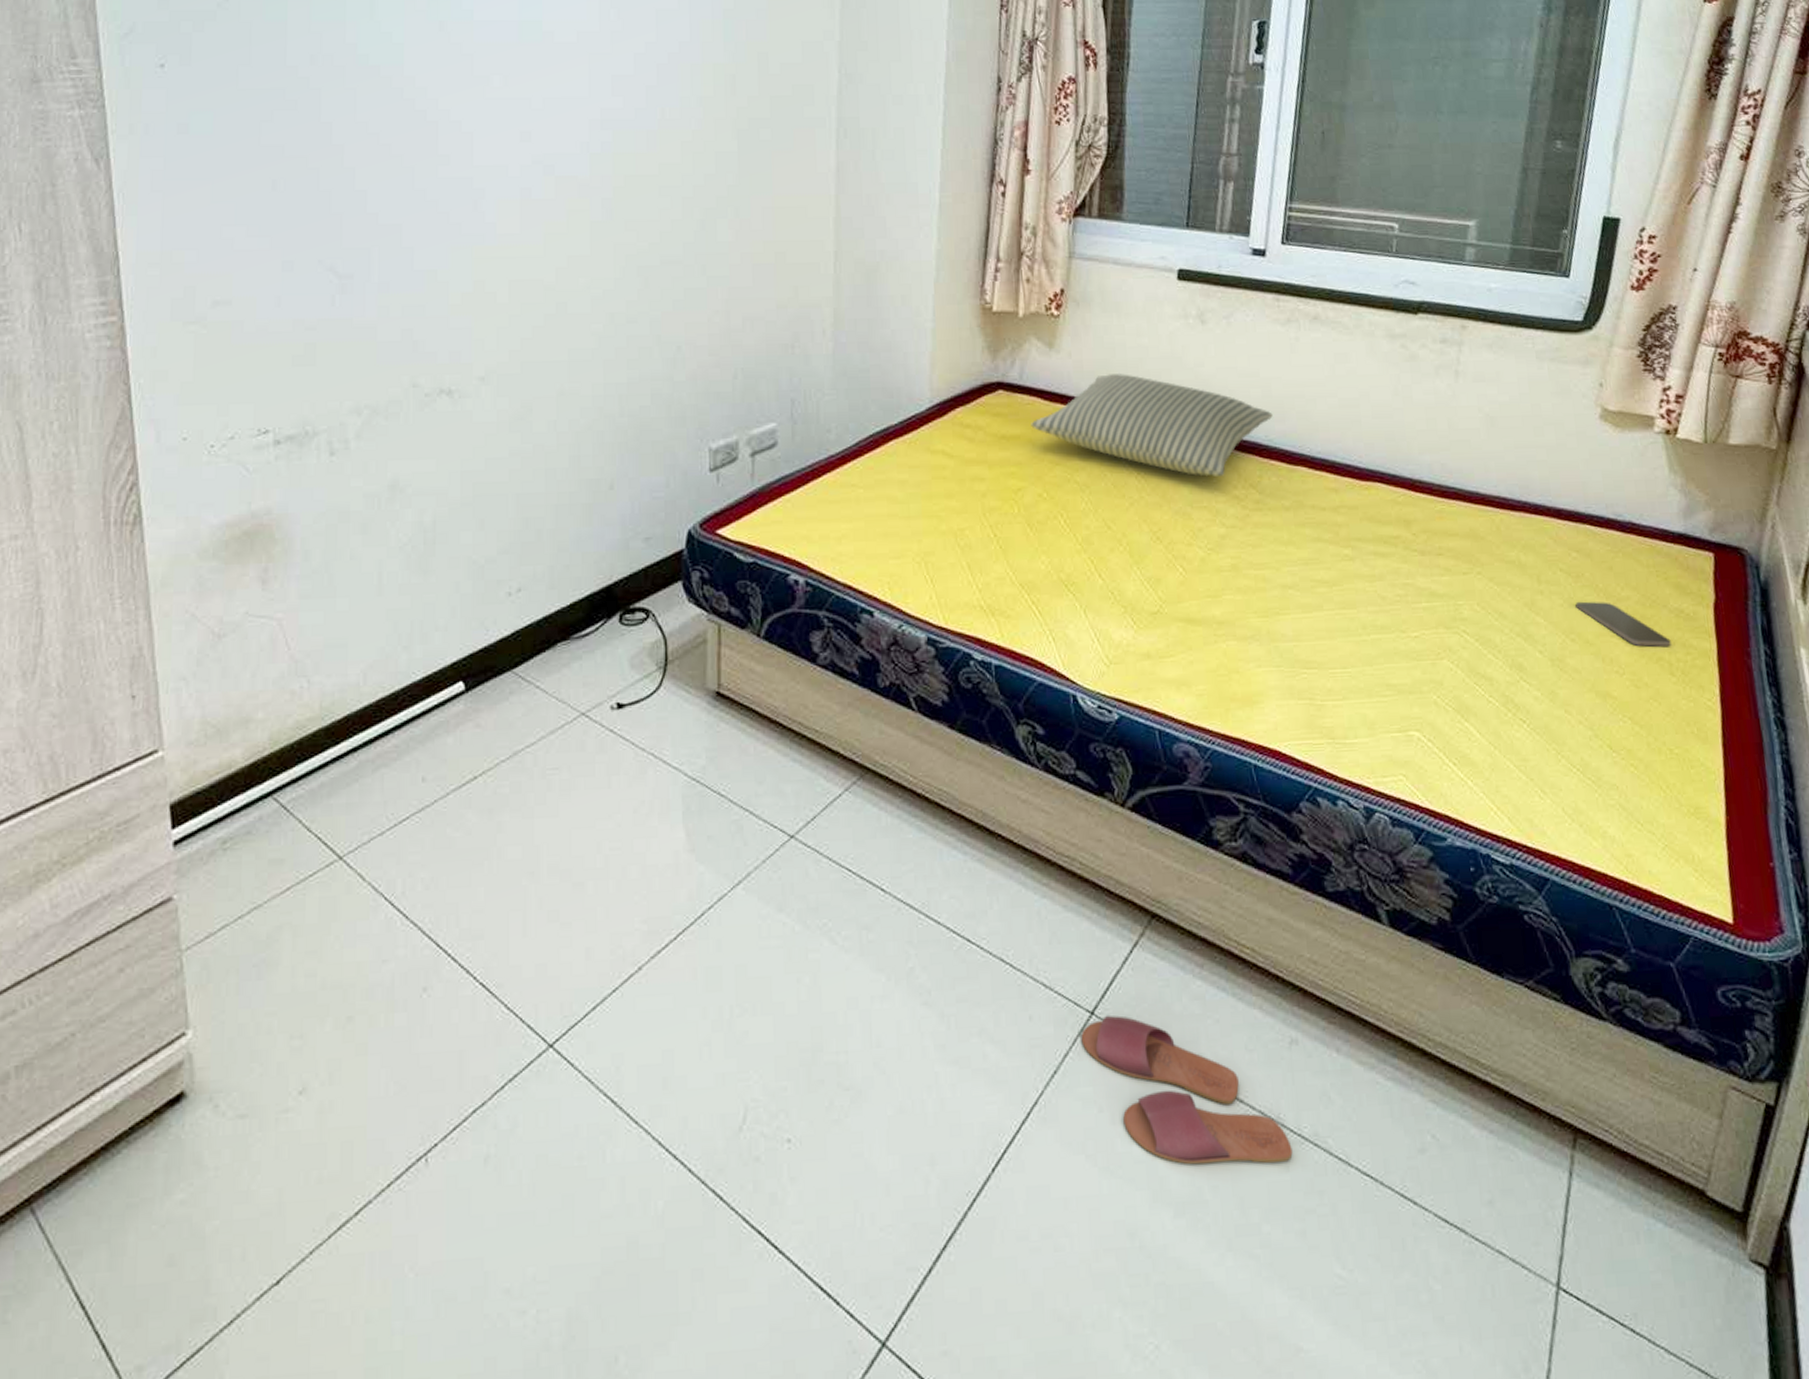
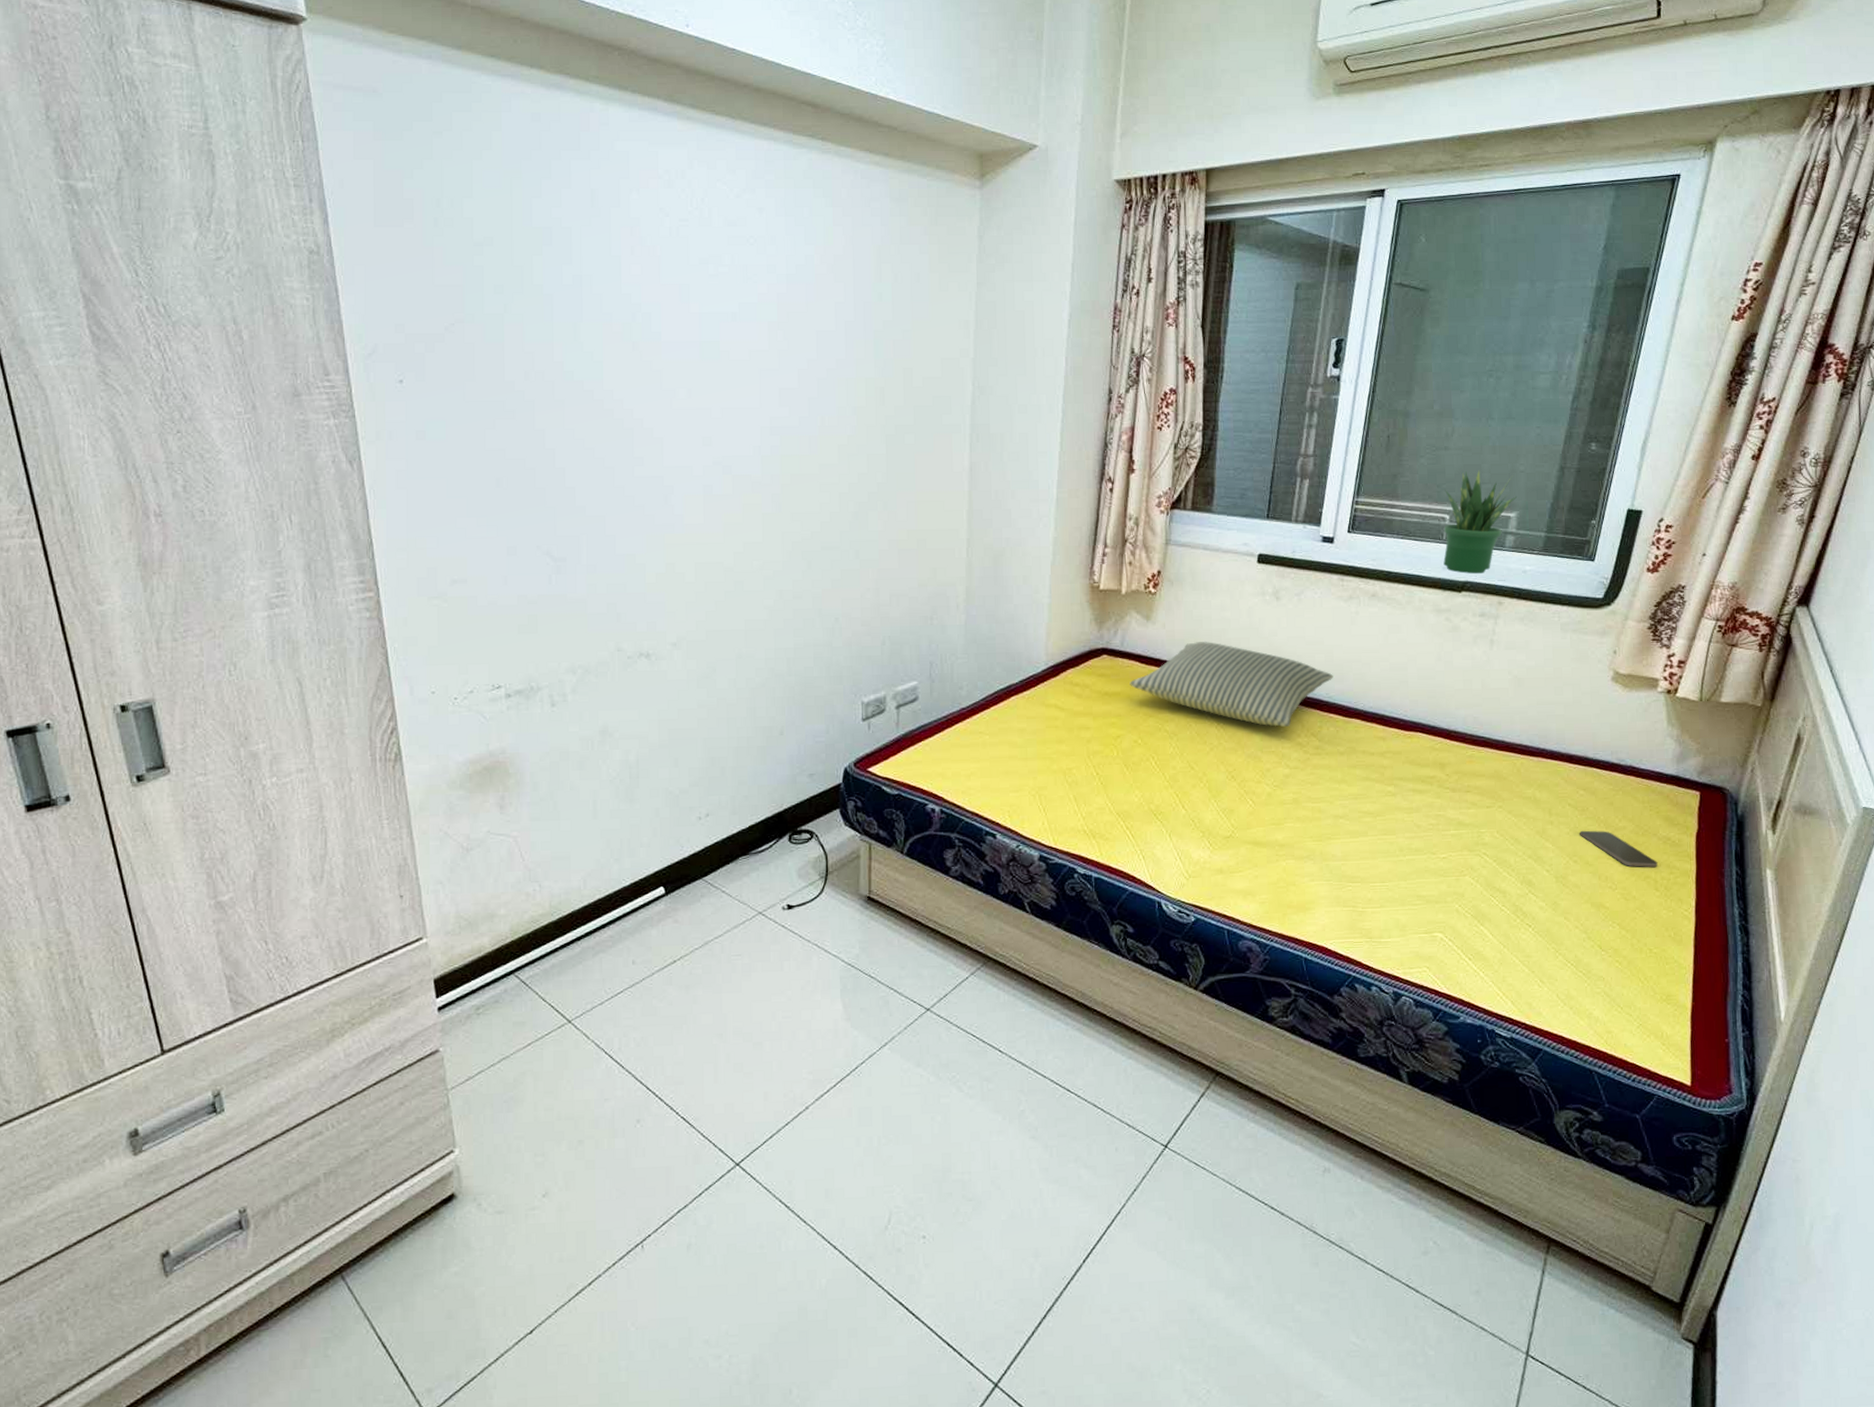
slippers: present [1081,1015,1293,1165] -> none [1156,1149,1322,1260]
planter: none [1391,171,1475,292] -> present [1443,470,1516,574]

